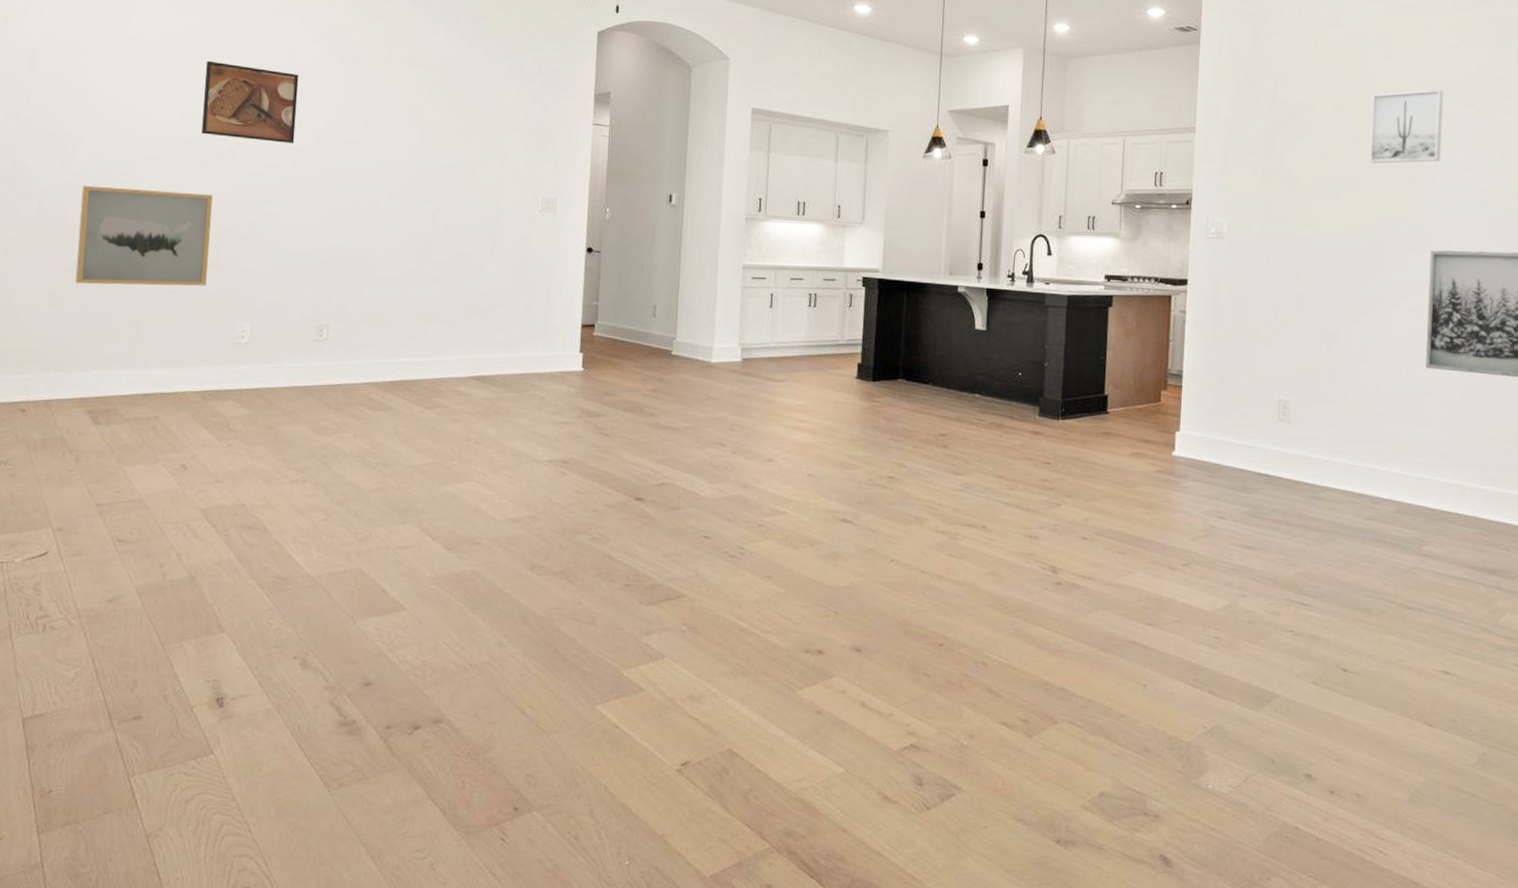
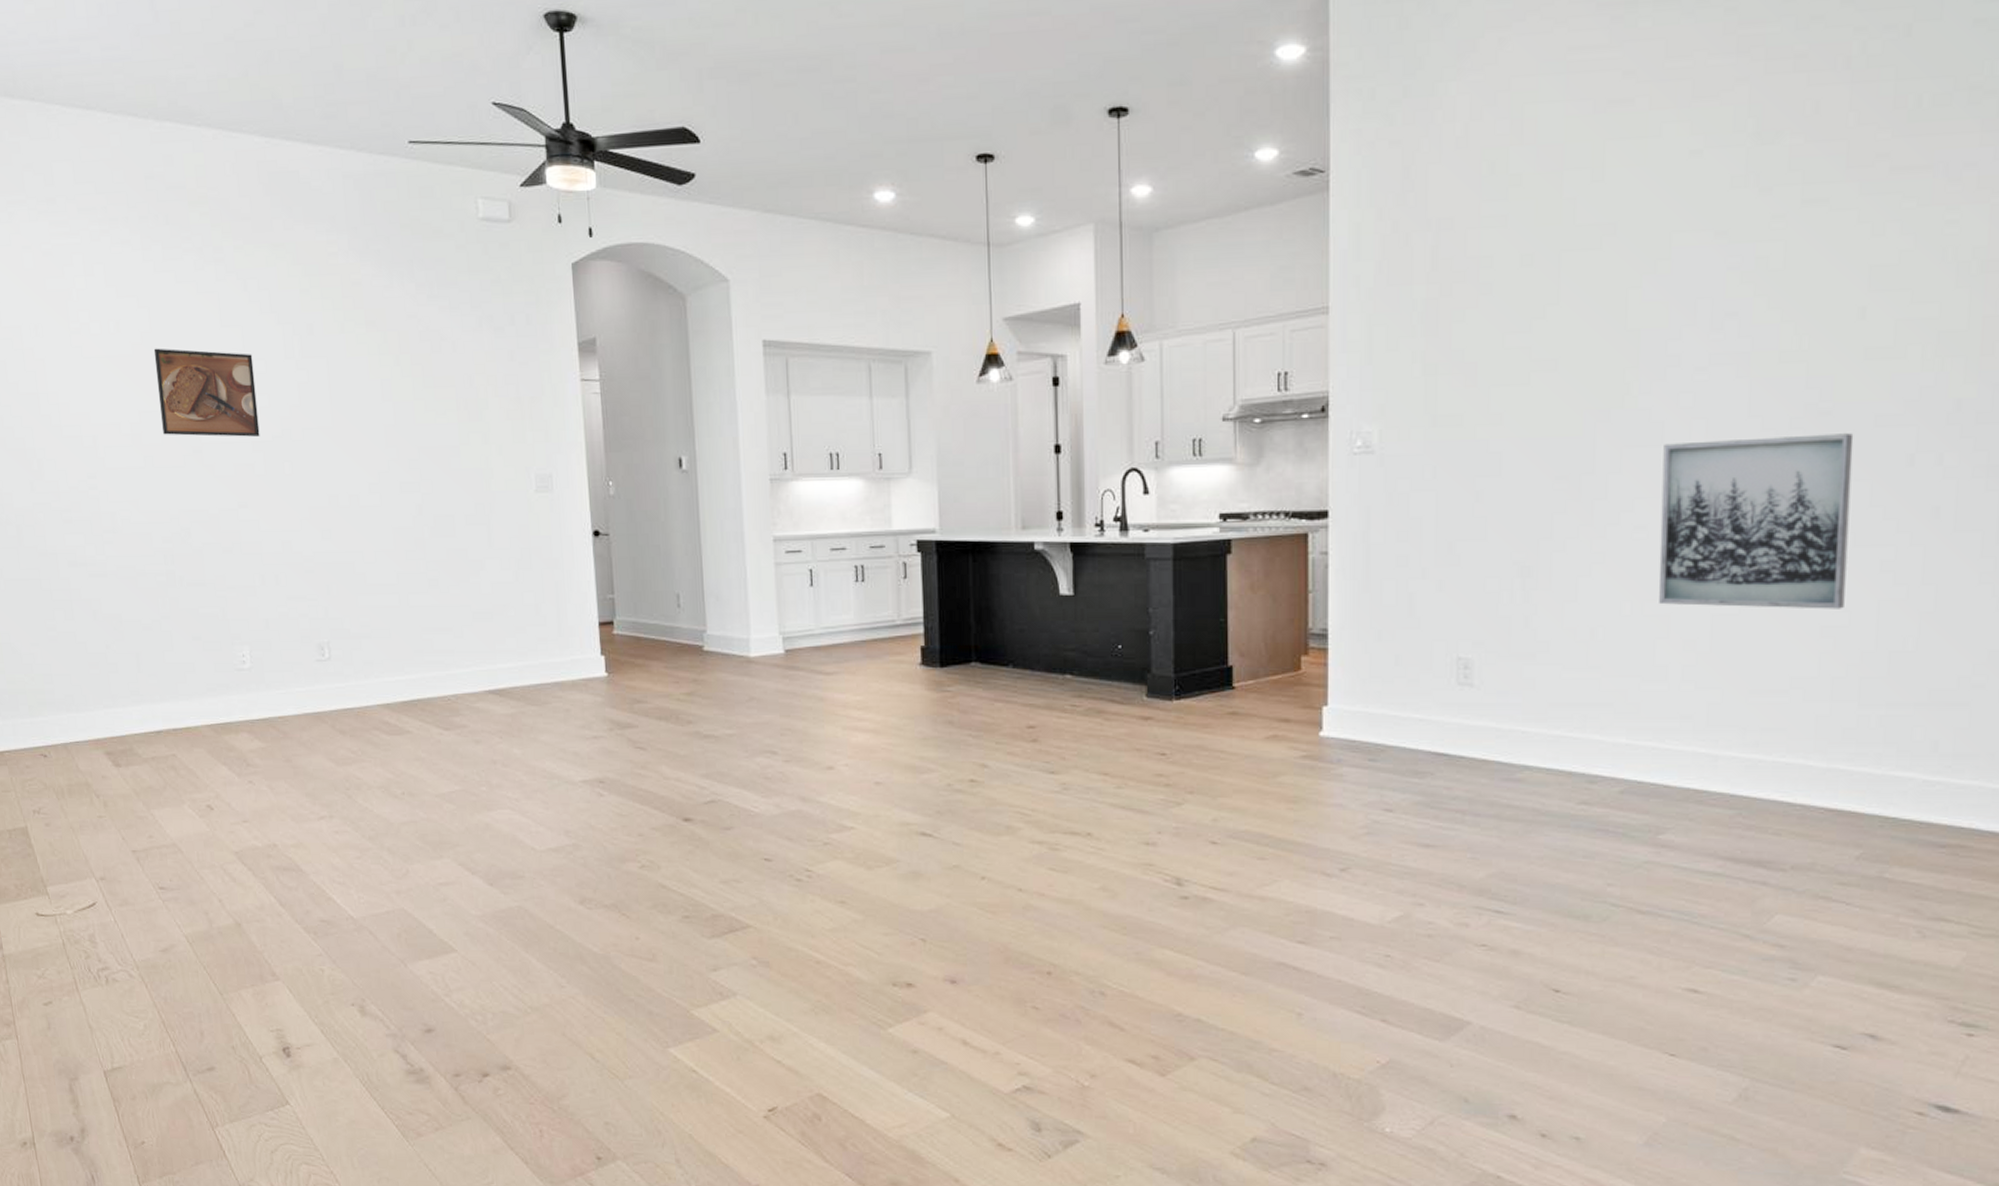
wall art: present [75,185,213,286] -> none [55,503,198,615]
wall art: present [1369,89,1444,164] -> none [1572,216,1680,331]

